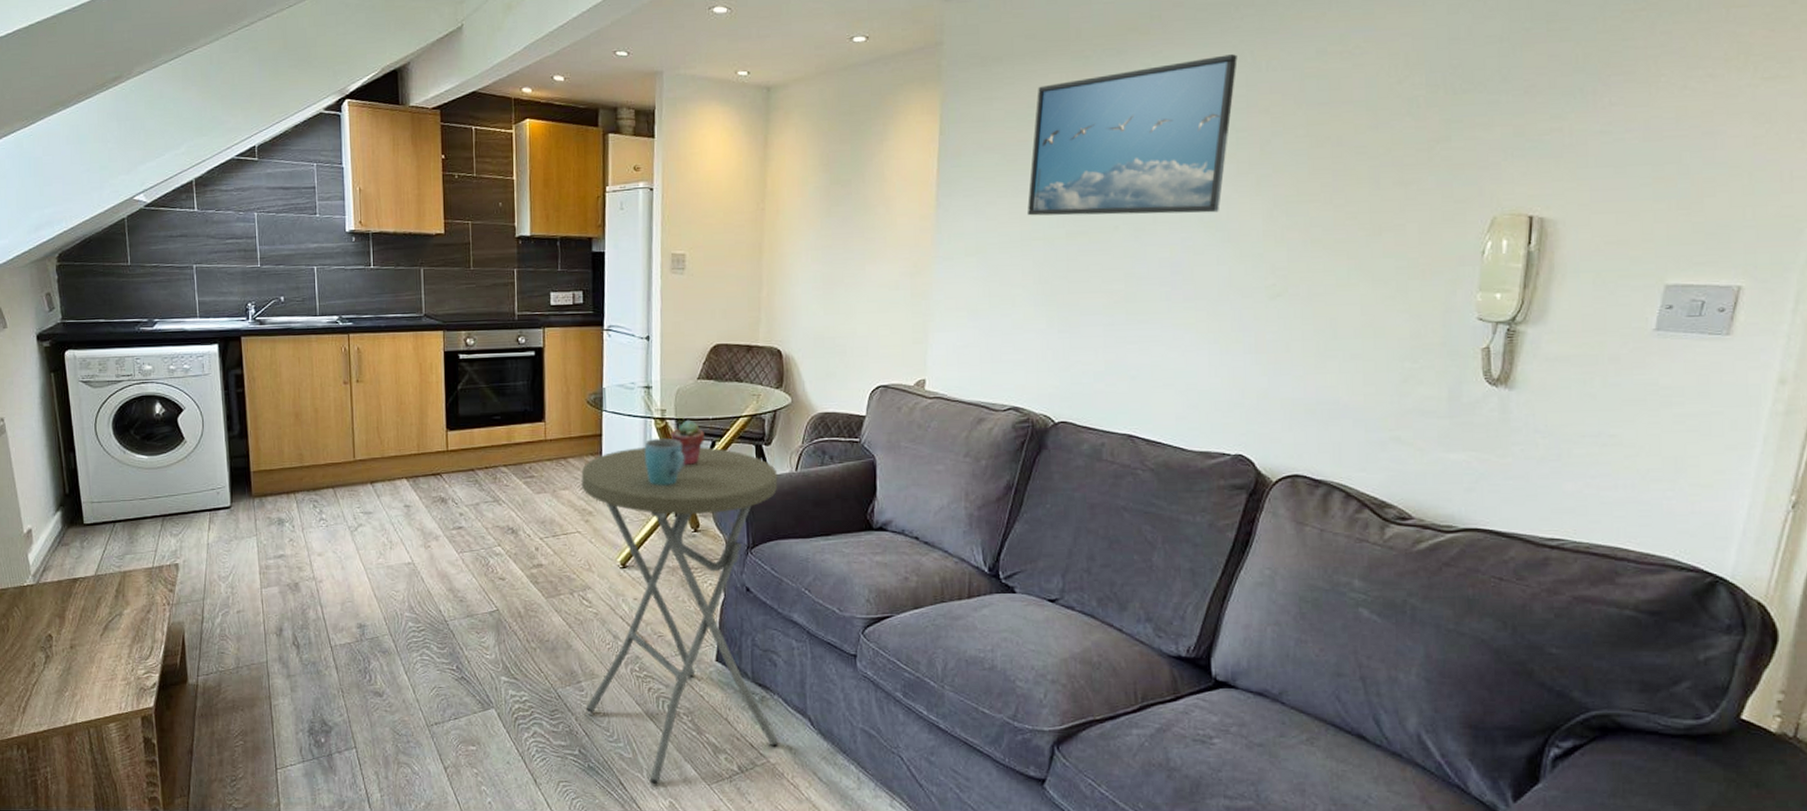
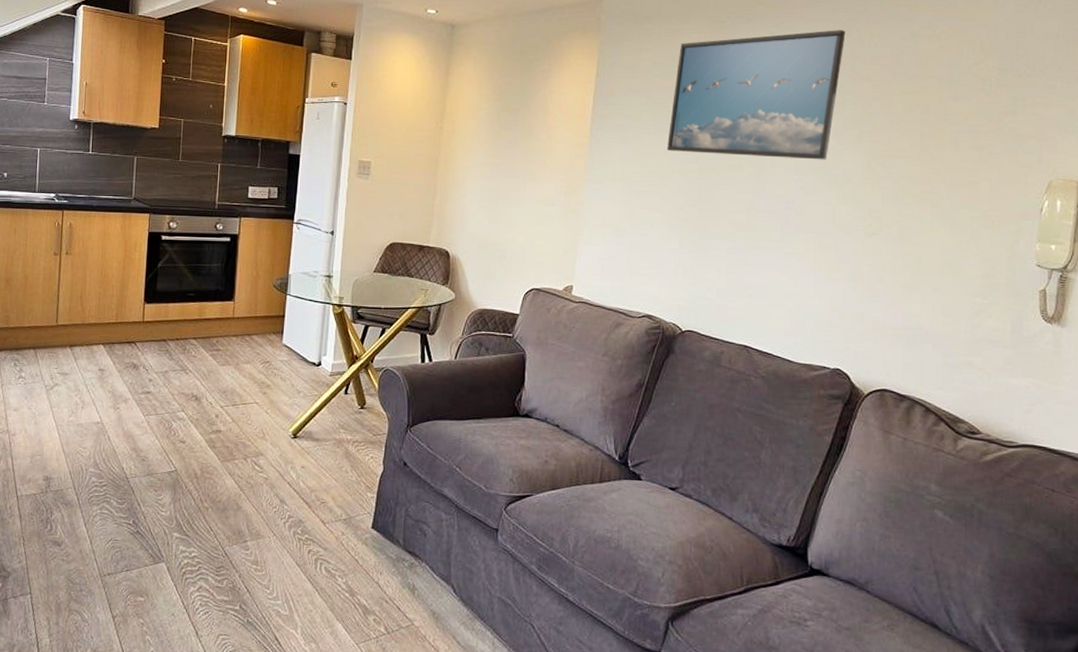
side table: present [581,447,779,785] -> none [250,329,439,642]
mug: present [644,439,685,486] -> none [321,323,358,365]
potted succulent: present [670,419,704,466] -> none [345,307,376,349]

